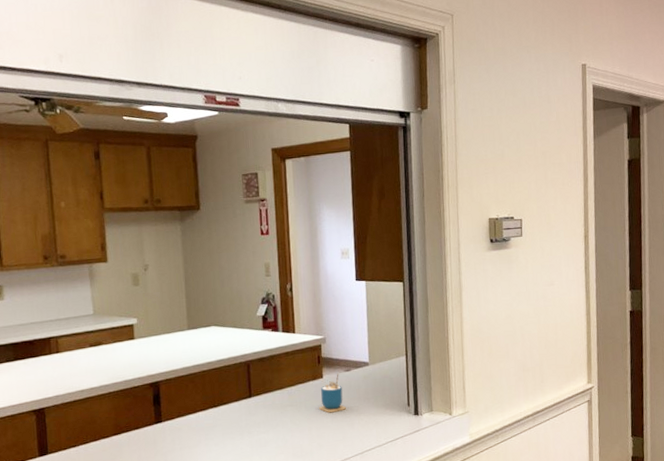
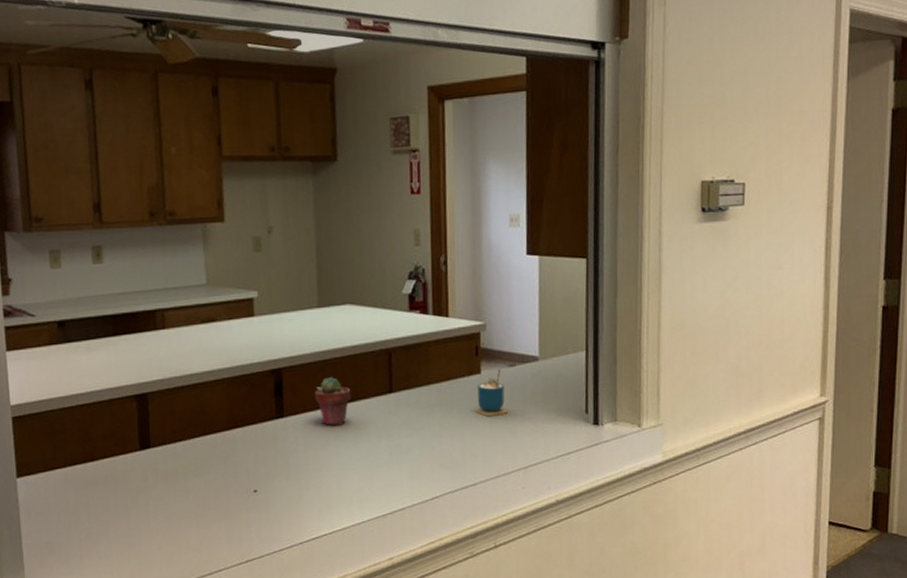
potted succulent: none [187,387,218,428] -> present [315,377,351,426]

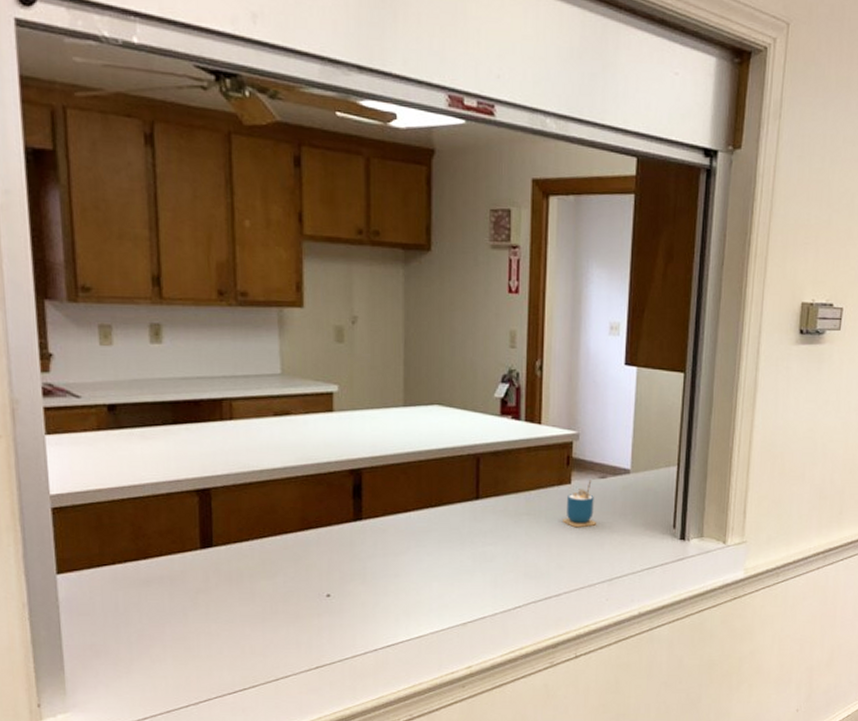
potted succulent: present [315,377,351,426] -> none [397,480,435,531]

